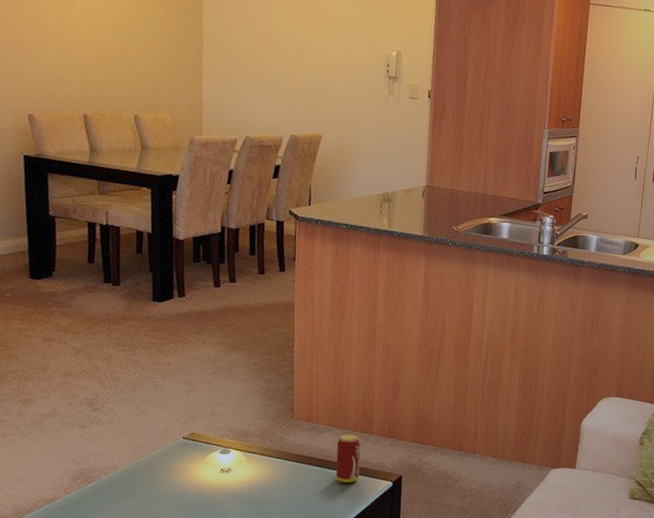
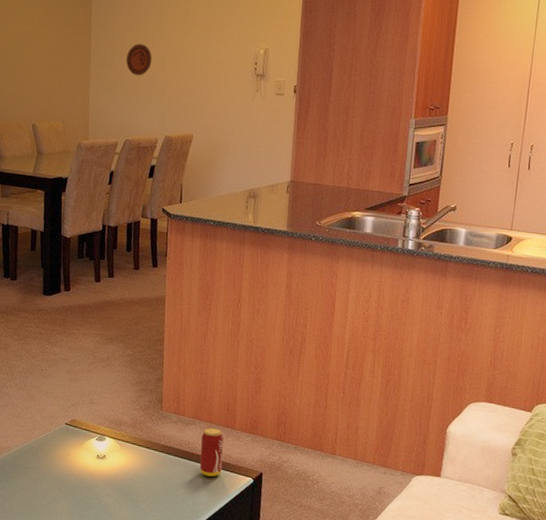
decorative plate: none [245,36,274,71] -> present [126,44,152,76]

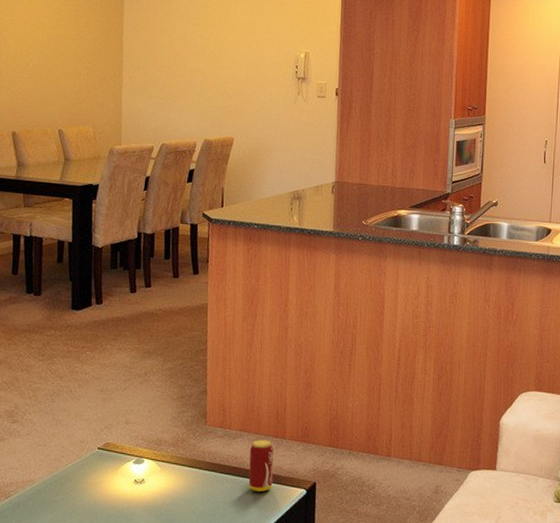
decorative plate: present [126,44,152,76] -> none [161,47,189,80]

